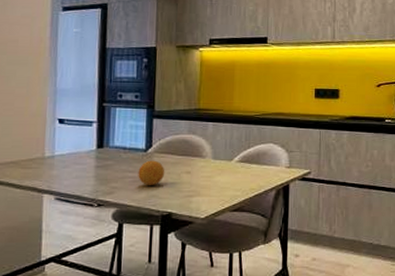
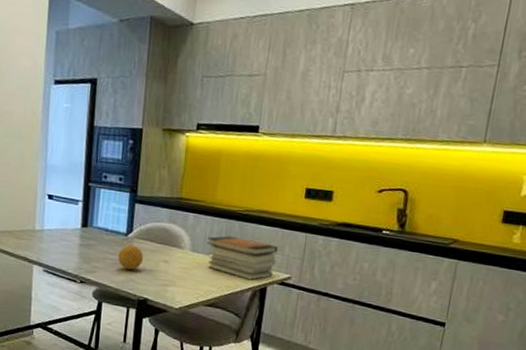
book stack: none [228,140,296,180] -> present [207,235,278,281]

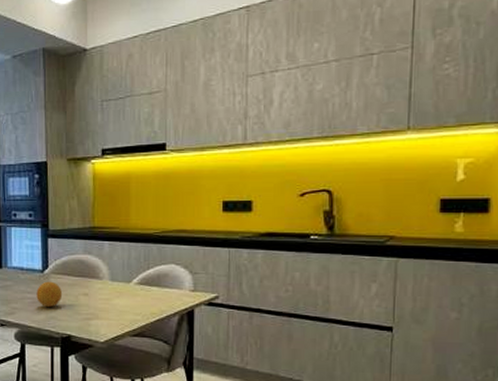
book stack: present [207,235,278,281] -> none [126,260,201,304]

